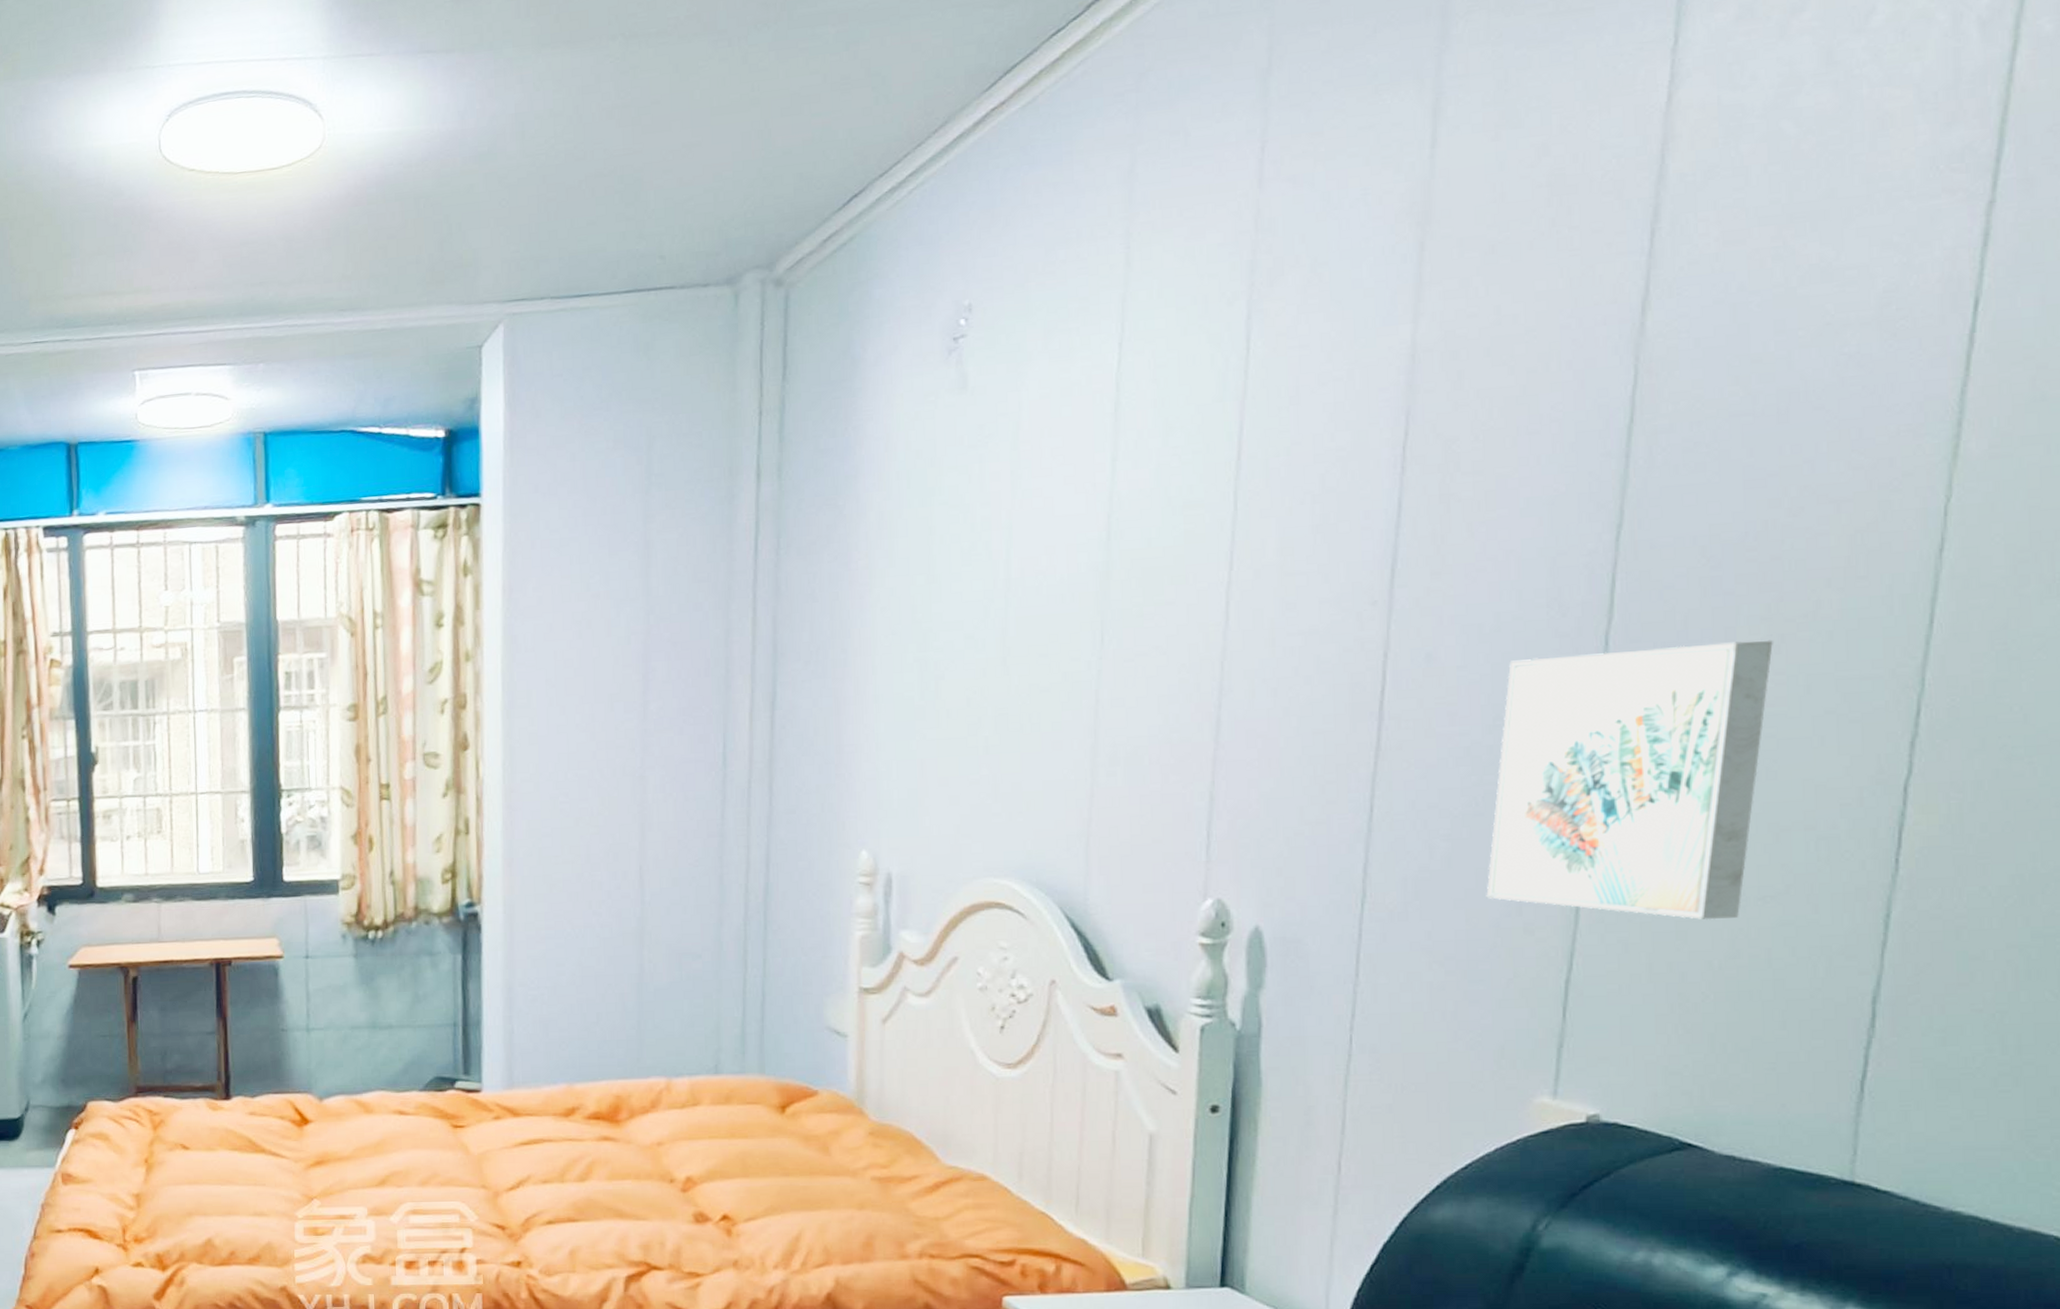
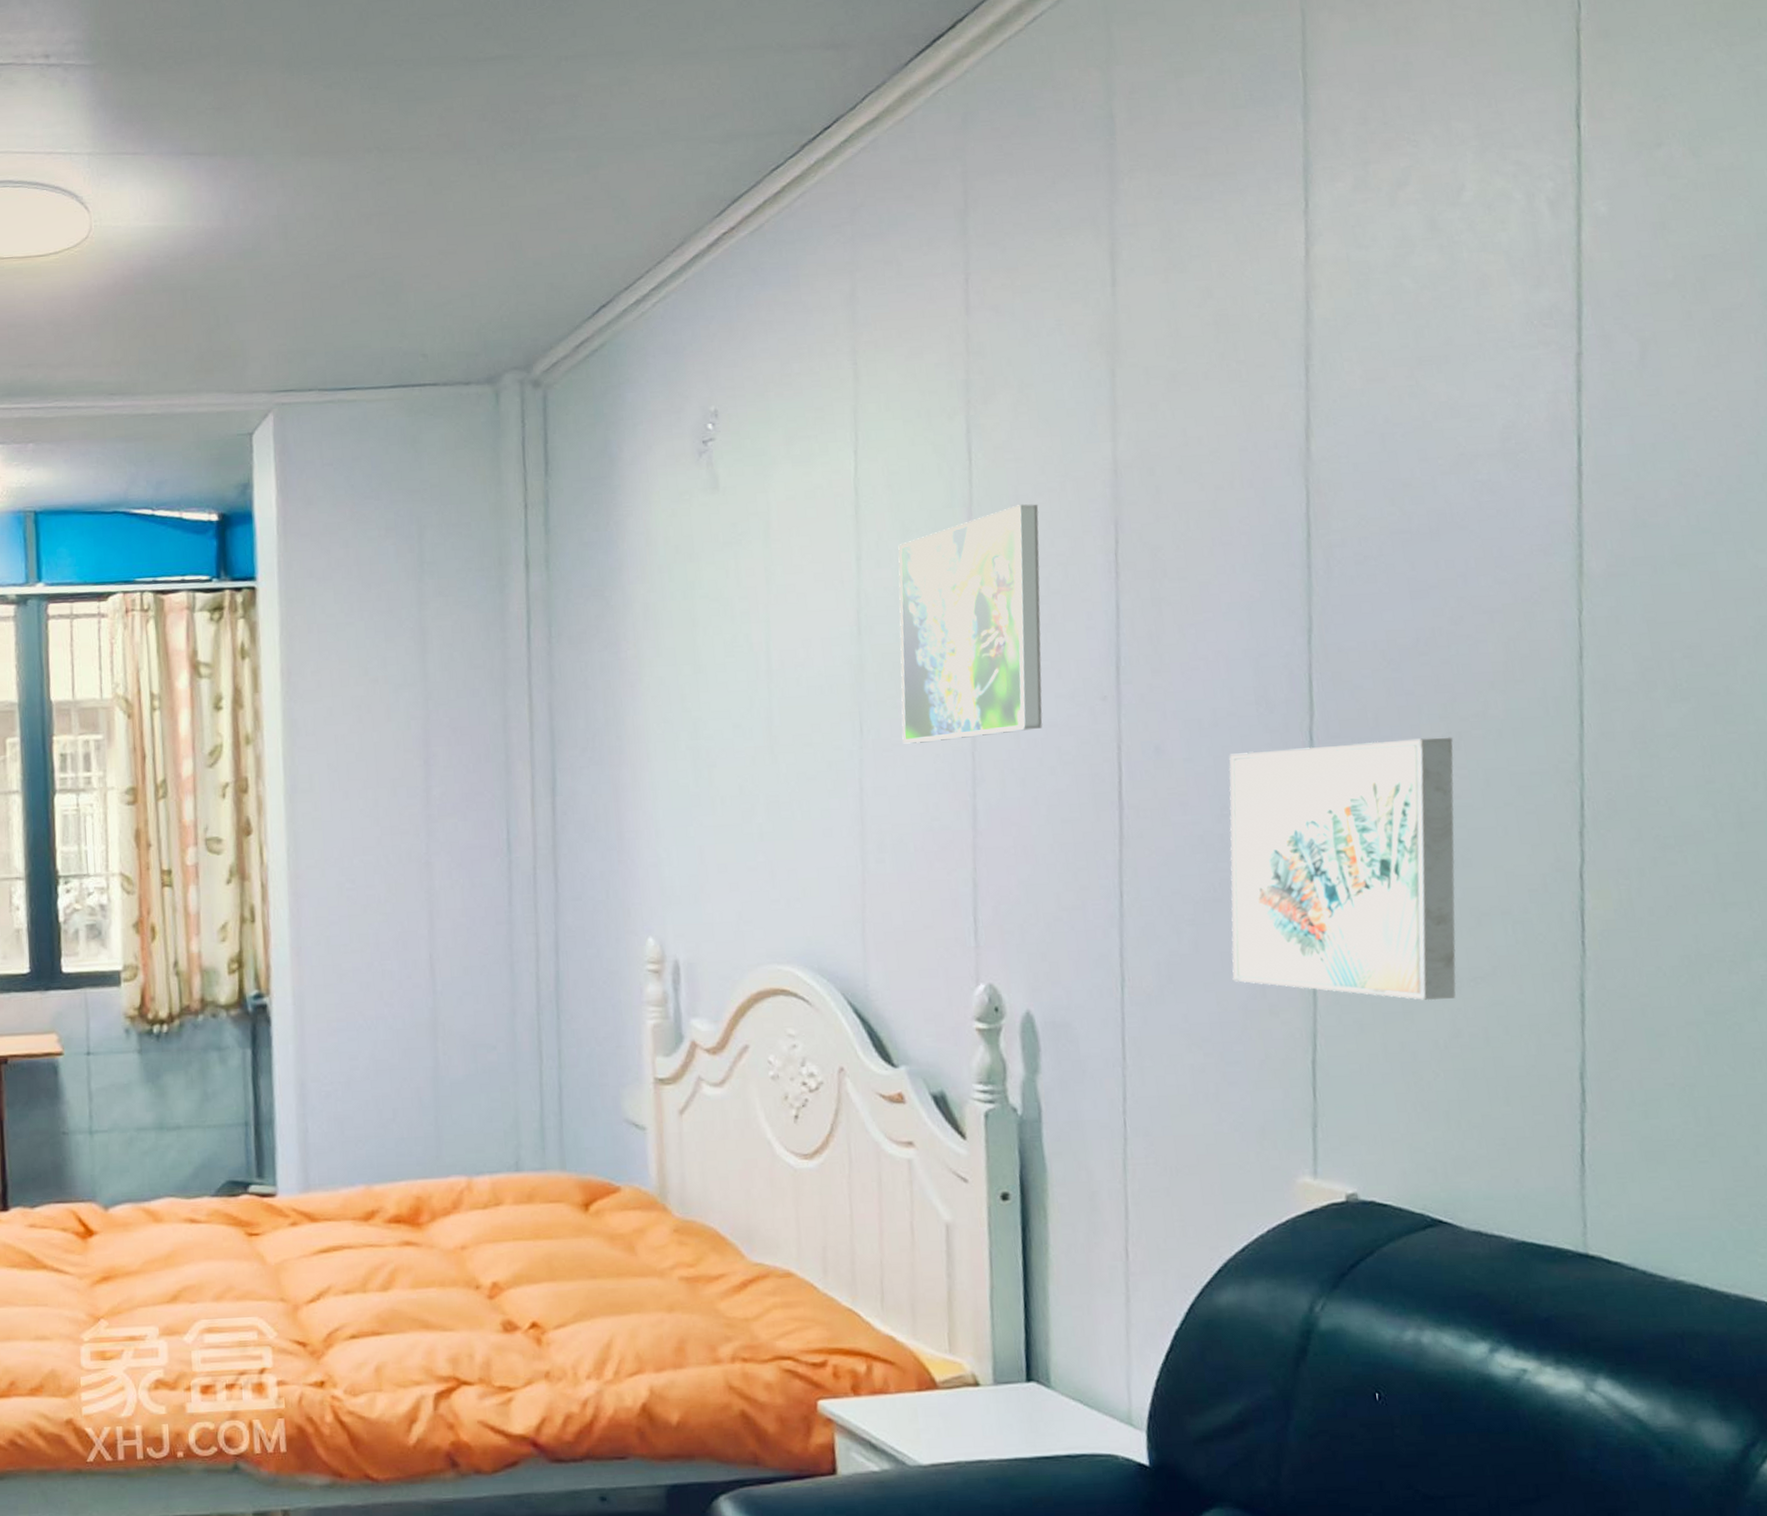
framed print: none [1146,394,1321,654] -> present [898,503,1042,744]

